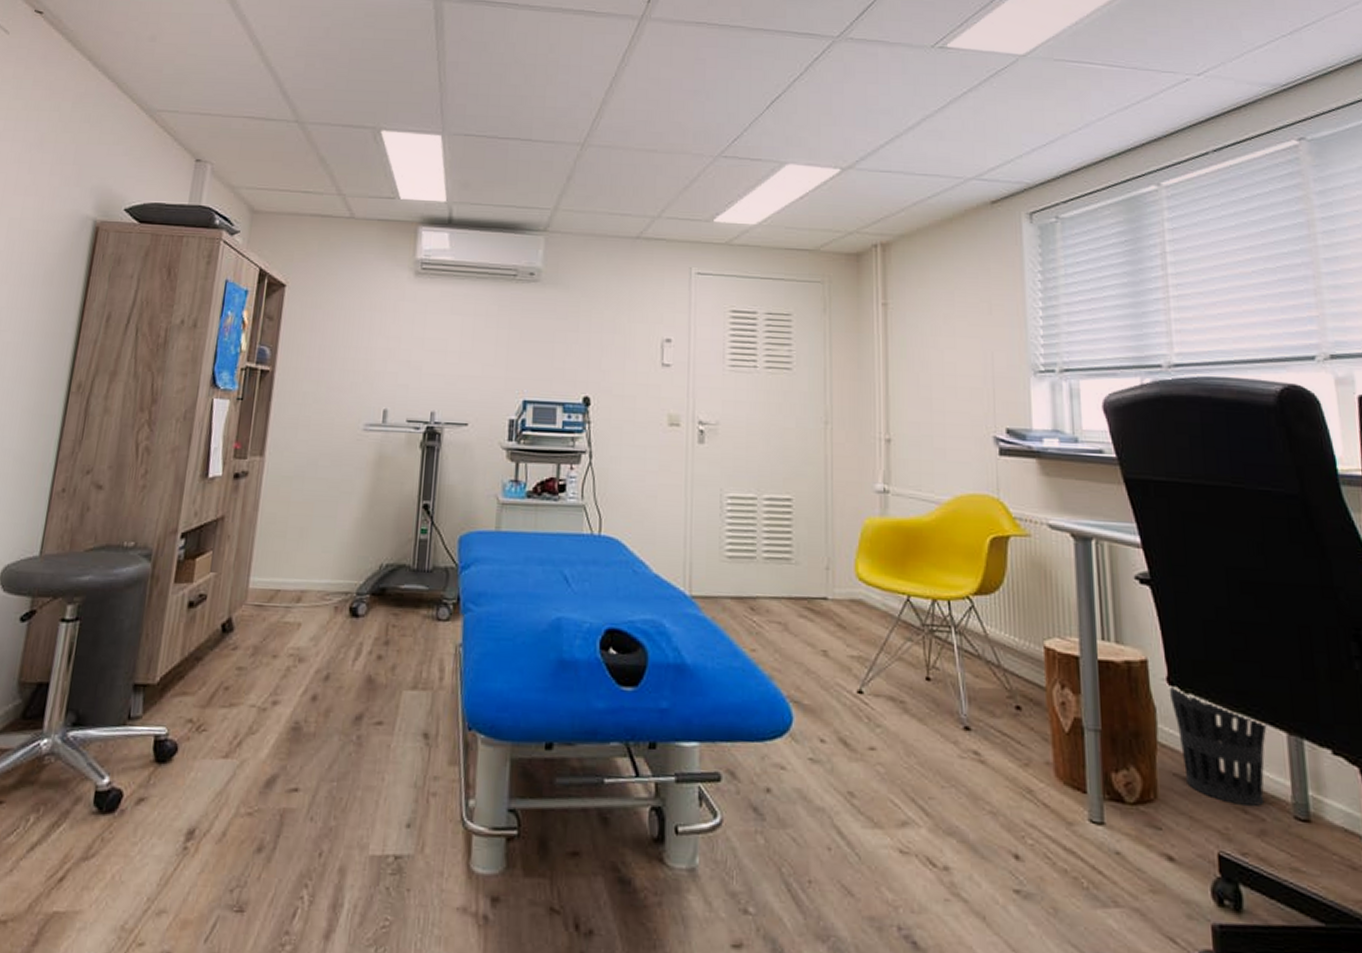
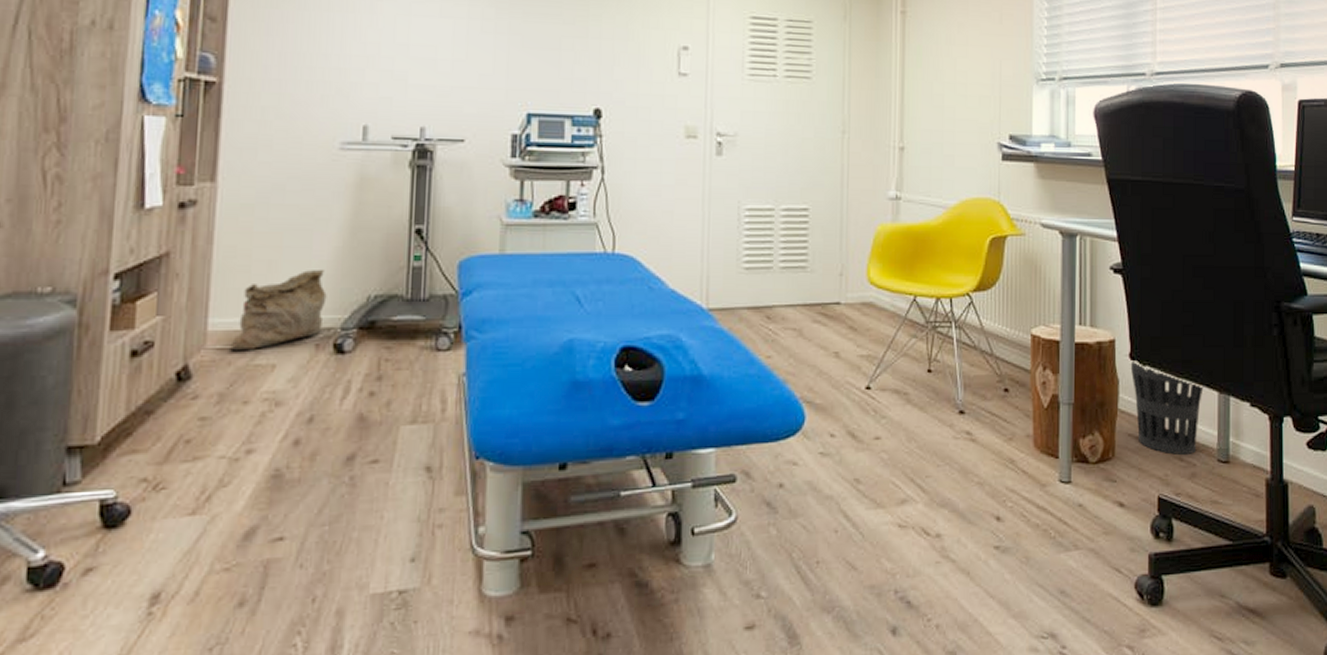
bag: none [262,538,347,609] -> present [226,270,327,351]

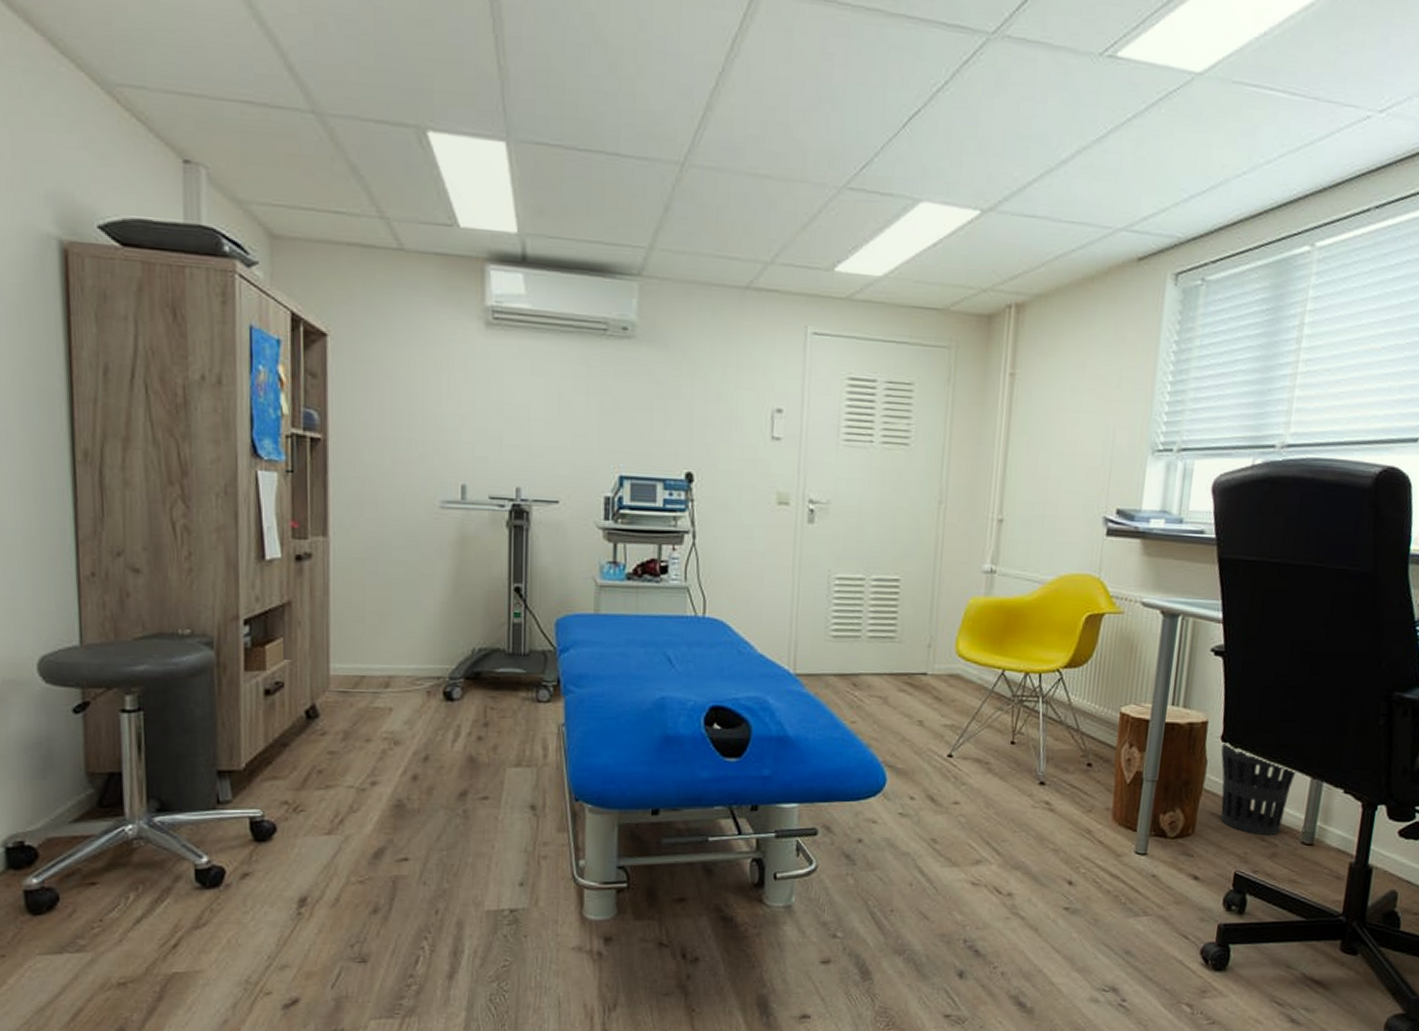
bag: present [226,270,327,351] -> none [348,623,435,695]

